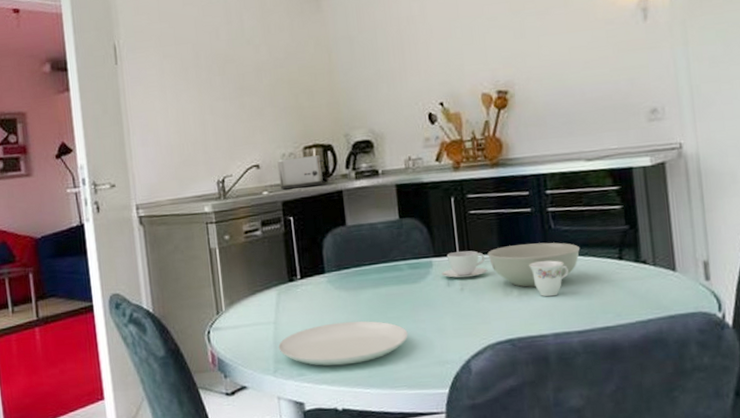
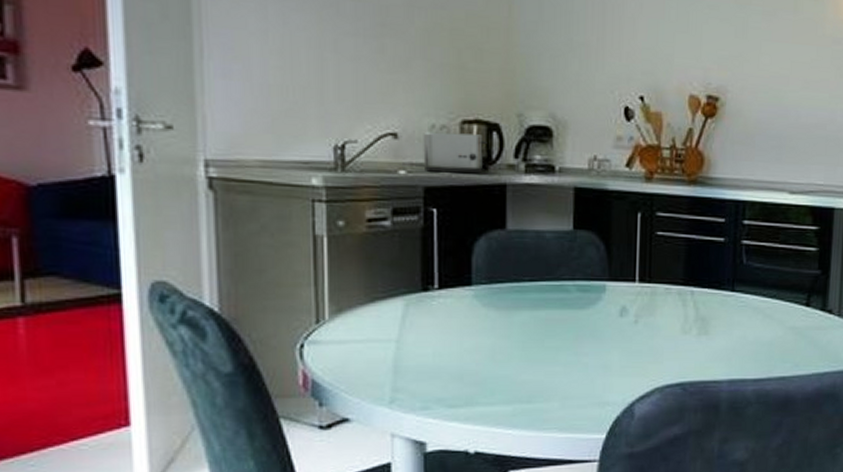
plate: present [278,321,408,366] -> none [399,347,566,400]
teacup: present [441,250,488,279] -> none [615,278,668,309]
bowl: present [487,242,580,287] -> none [670,277,770,326]
teacup: present [529,260,568,297] -> none [713,299,754,339]

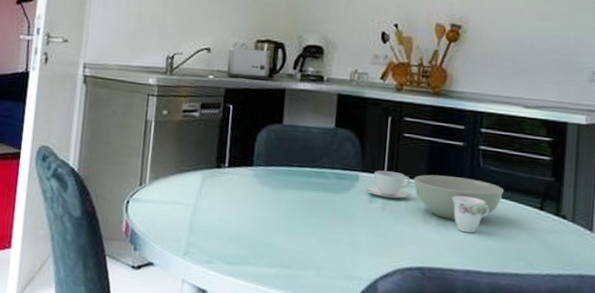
teacup: none [615,278,668,309] -> present [365,170,412,199]
bowl: none [670,277,770,326] -> present [414,174,505,220]
teacup: none [713,299,754,339] -> present [452,195,489,233]

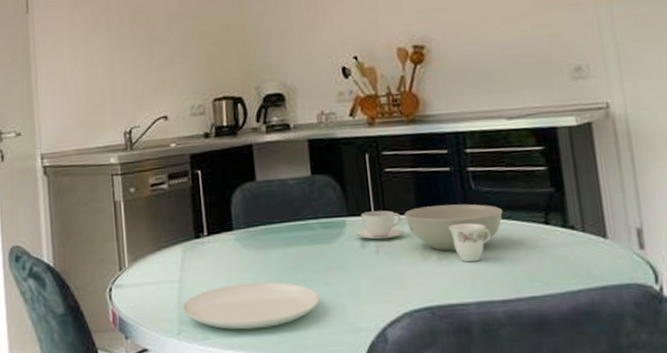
plate: none [193,216,322,262] -> present [183,282,320,330]
toaster: present [226,47,274,81] -> none [186,108,234,142]

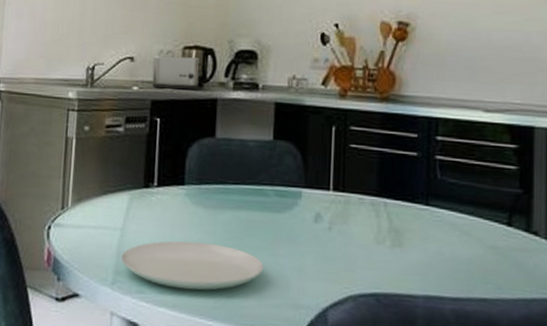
toaster: none [186,108,234,142] -> present [151,55,203,90]
teacup: present [355,210,405,240] -> none [310,186,361,217]
bowl: present [404,204,503,251] -> none [363,189,466,239]
teacup: present [448,223,491,262] -> none [407,212,450,254]

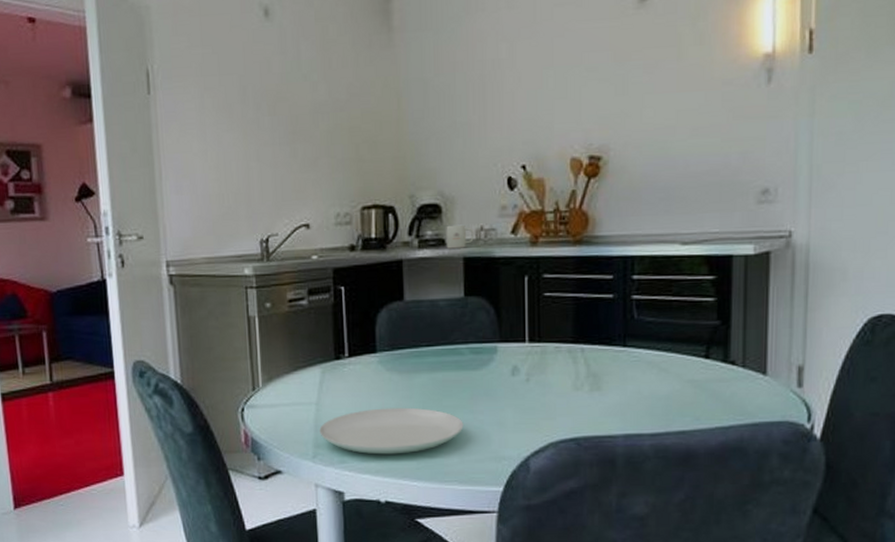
toaster: present [151,55,203,90] -> none [330,218,384,255]
mug: none [259,71,287,94] -> present [446,224,475,249]

